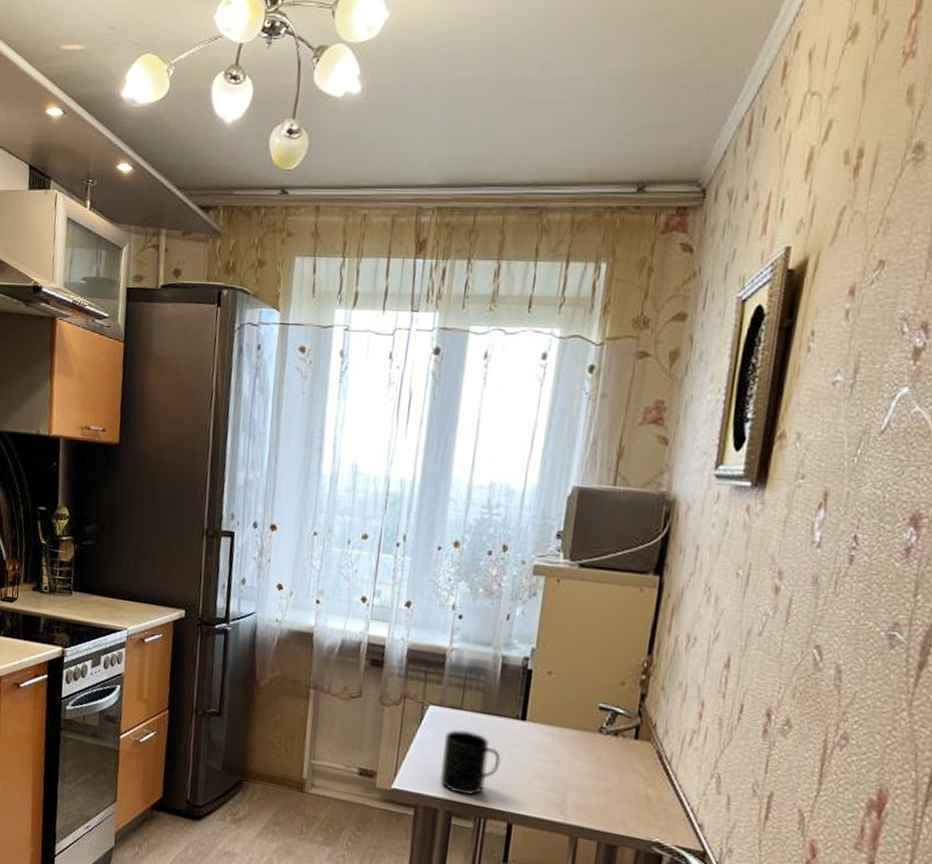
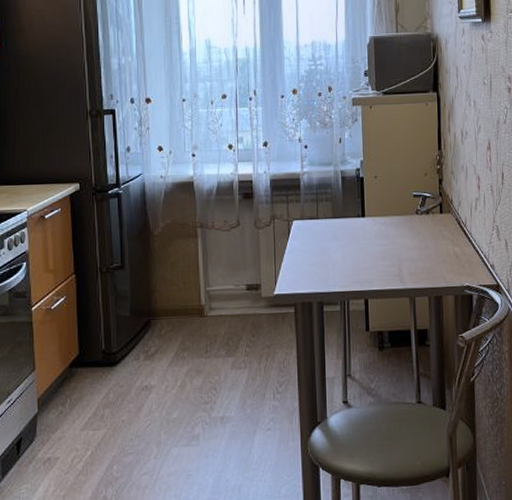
mug: present [439,730,501,796] -> none [309,234,352,286]

